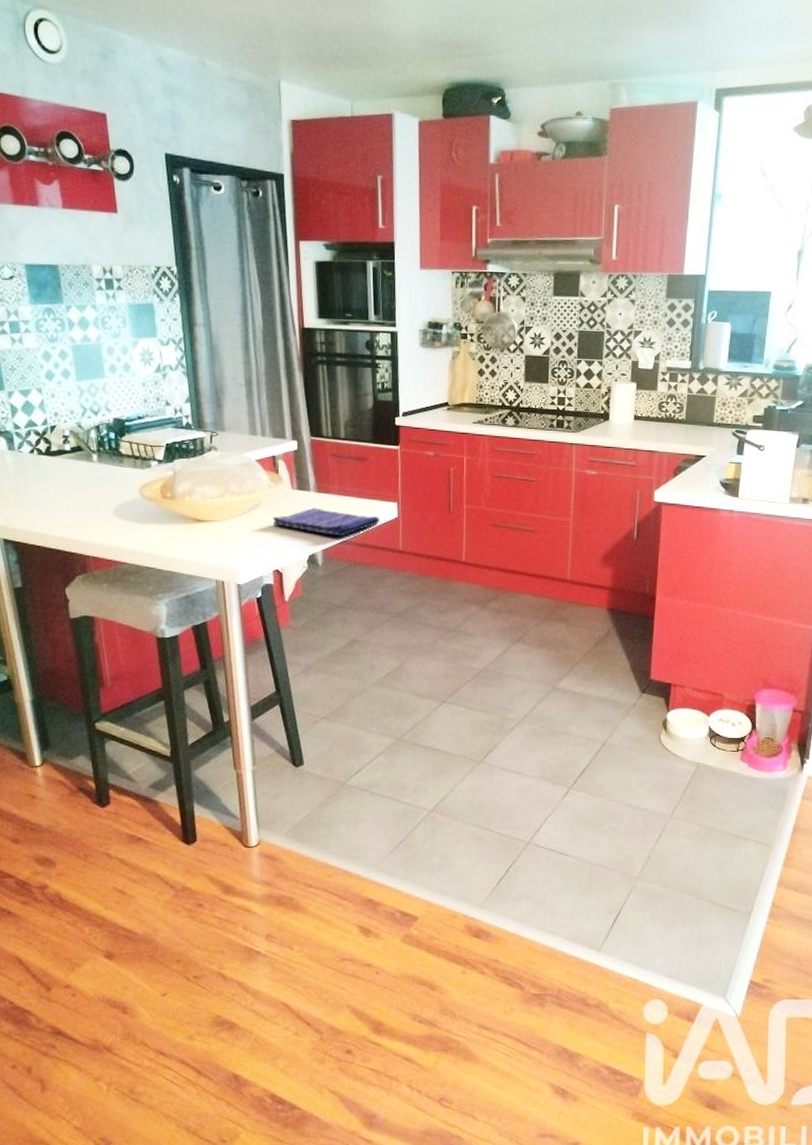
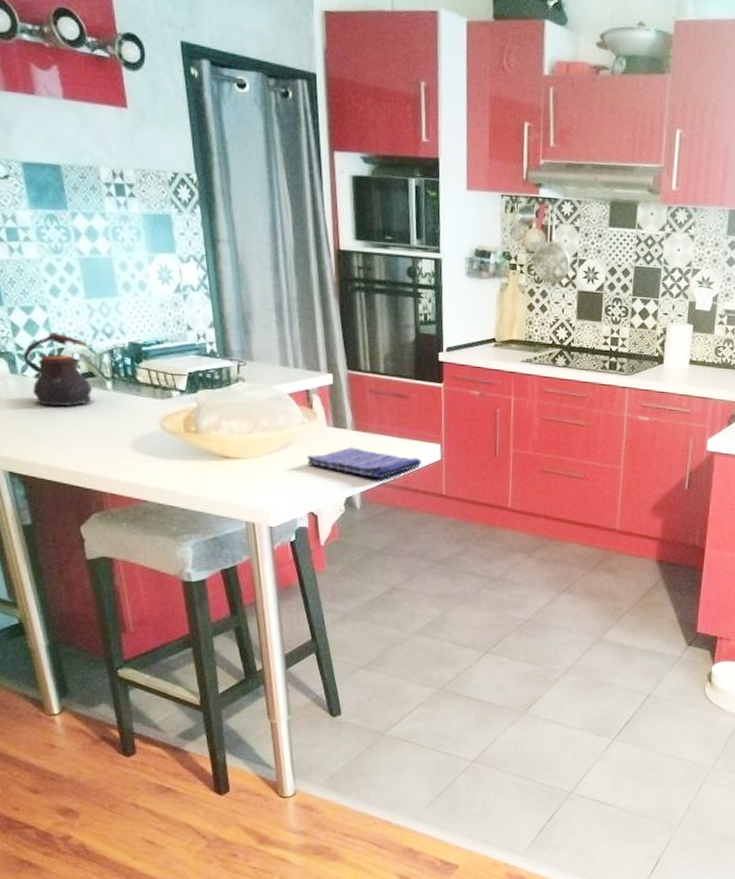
teapot: none [20,412,79,479] -> present [23,332,92,407]

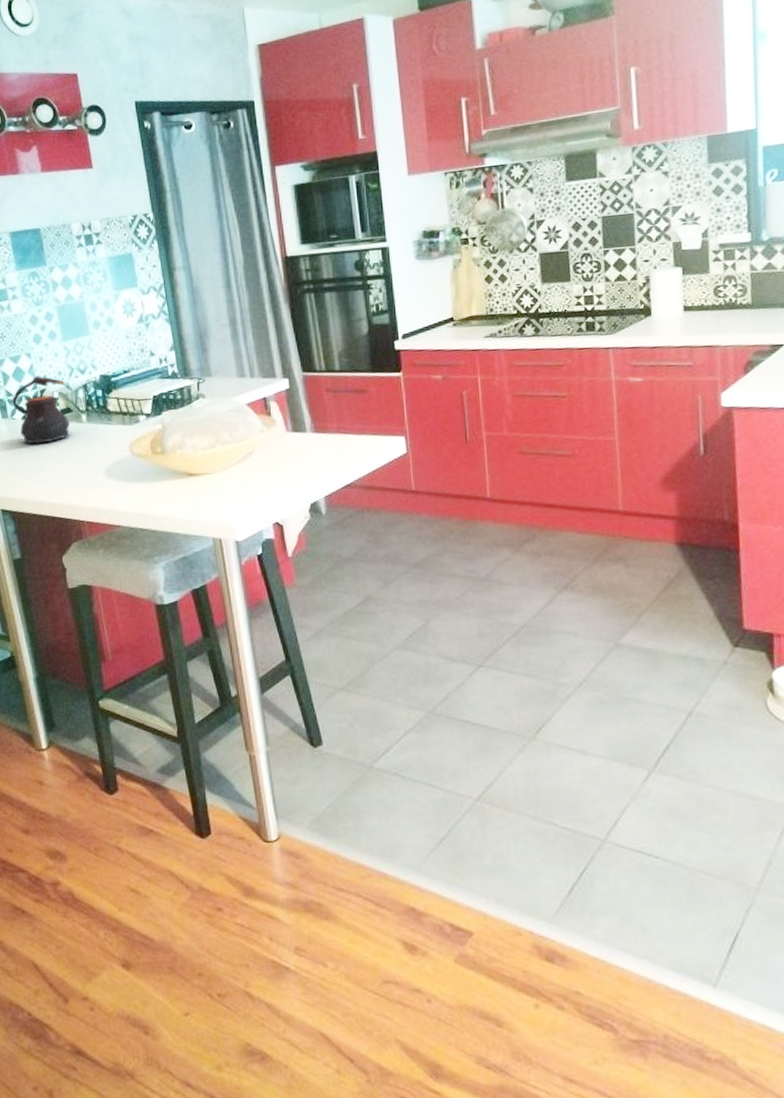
dish towel: present [307,447,422,479] -> none [268,450,387,480]

